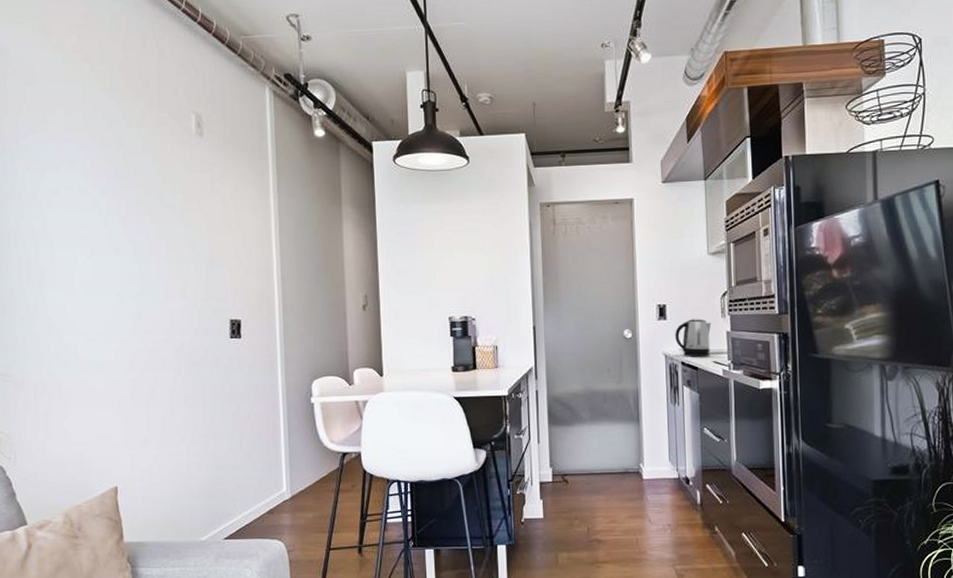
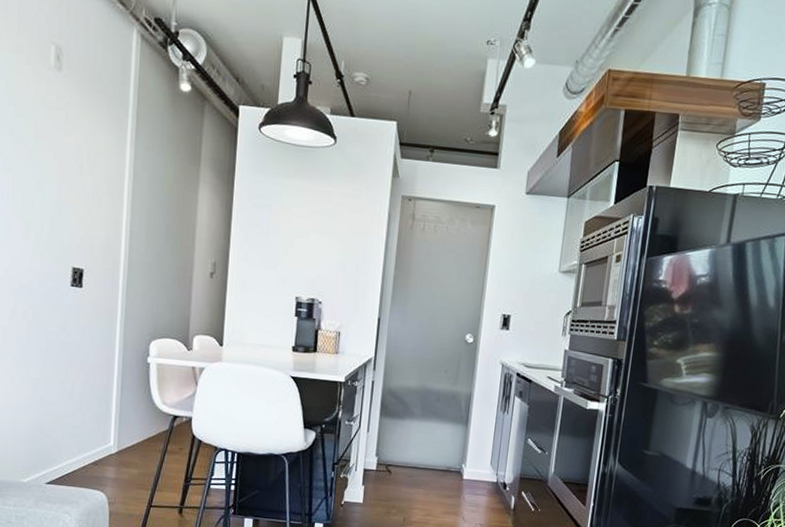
kettle: present [675,319,712,357] -> none [514,333,552,371]

